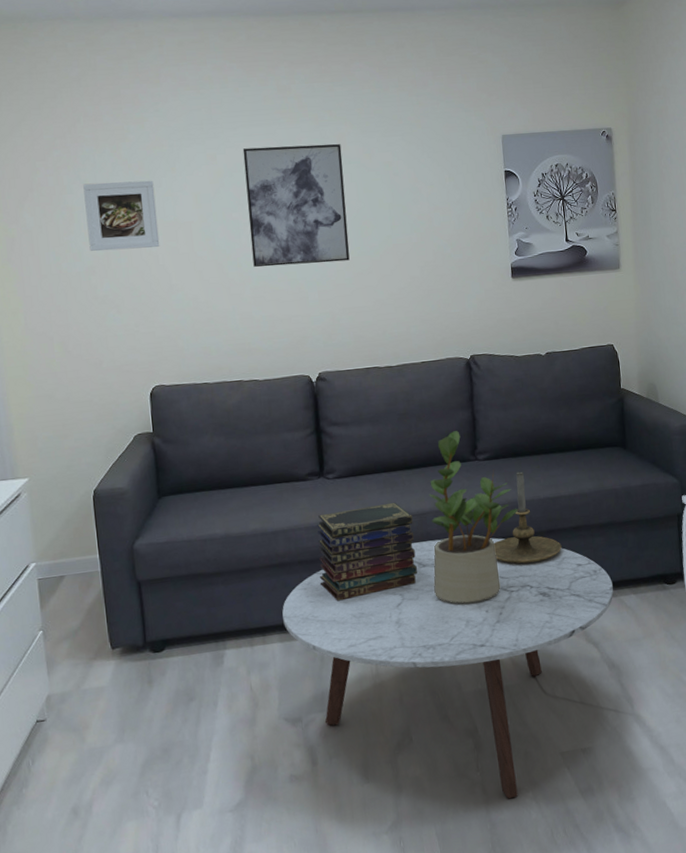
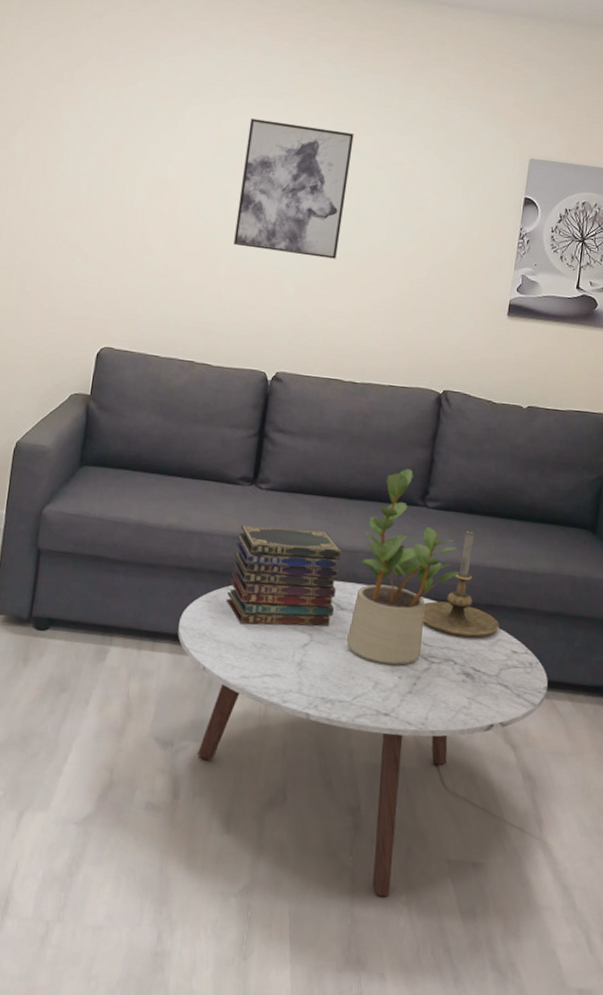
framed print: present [83,180,160,251] -> none [71,122,152,203]

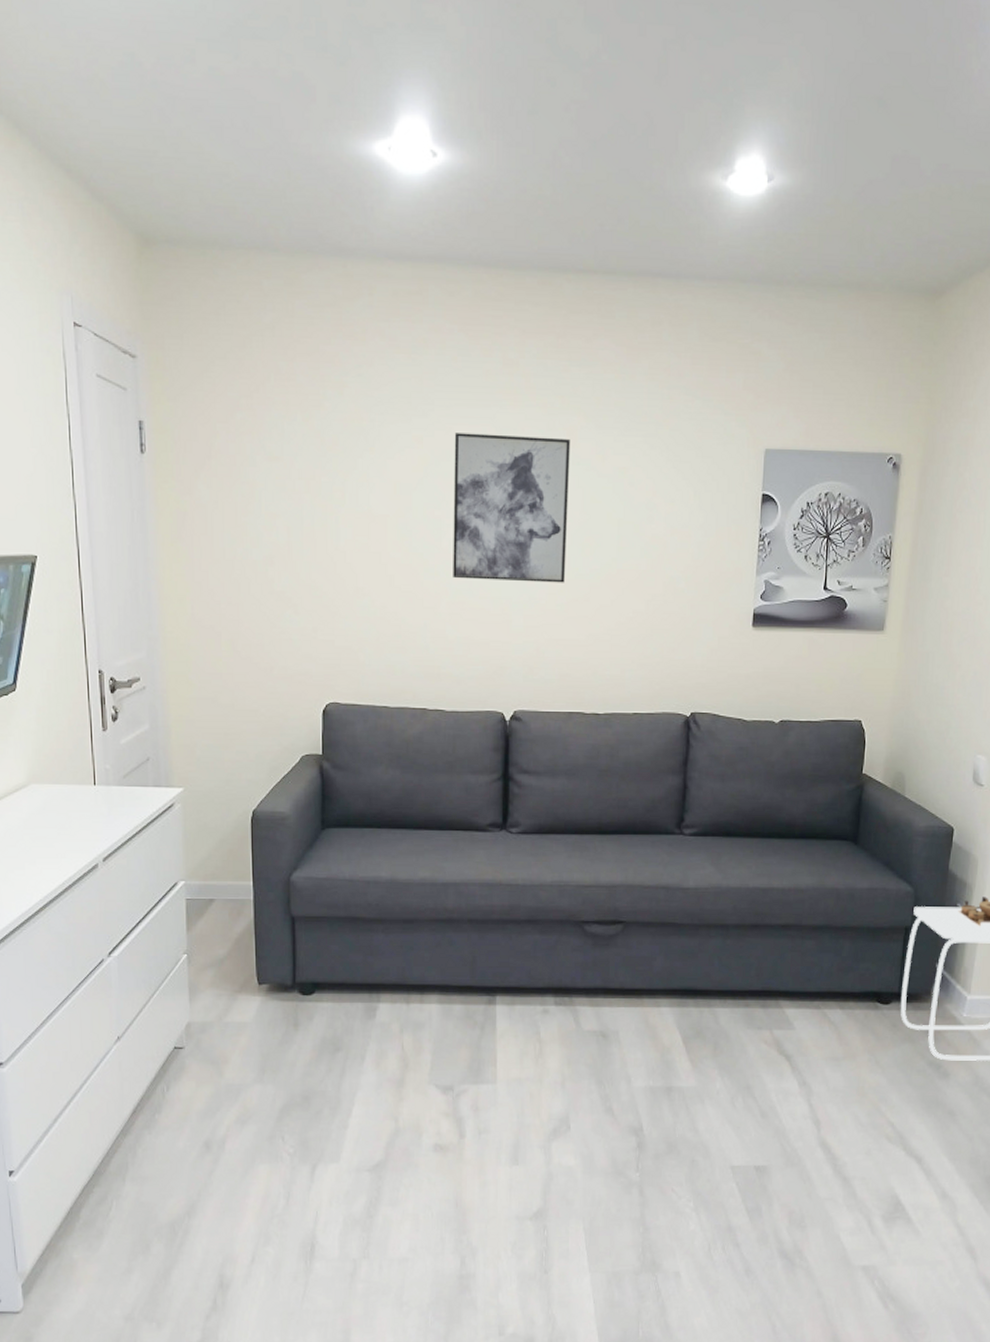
coffee table: present [177,581,548,897] -> none [445,917,817,1206]
book stack: present [225,525,342,627] -> none [489,869,600,969]
potted plant: present [347,469,460,665] -> none [615,798,722,992]
candle holder: present [422,530,499,637] -> none [688,854,766,957]

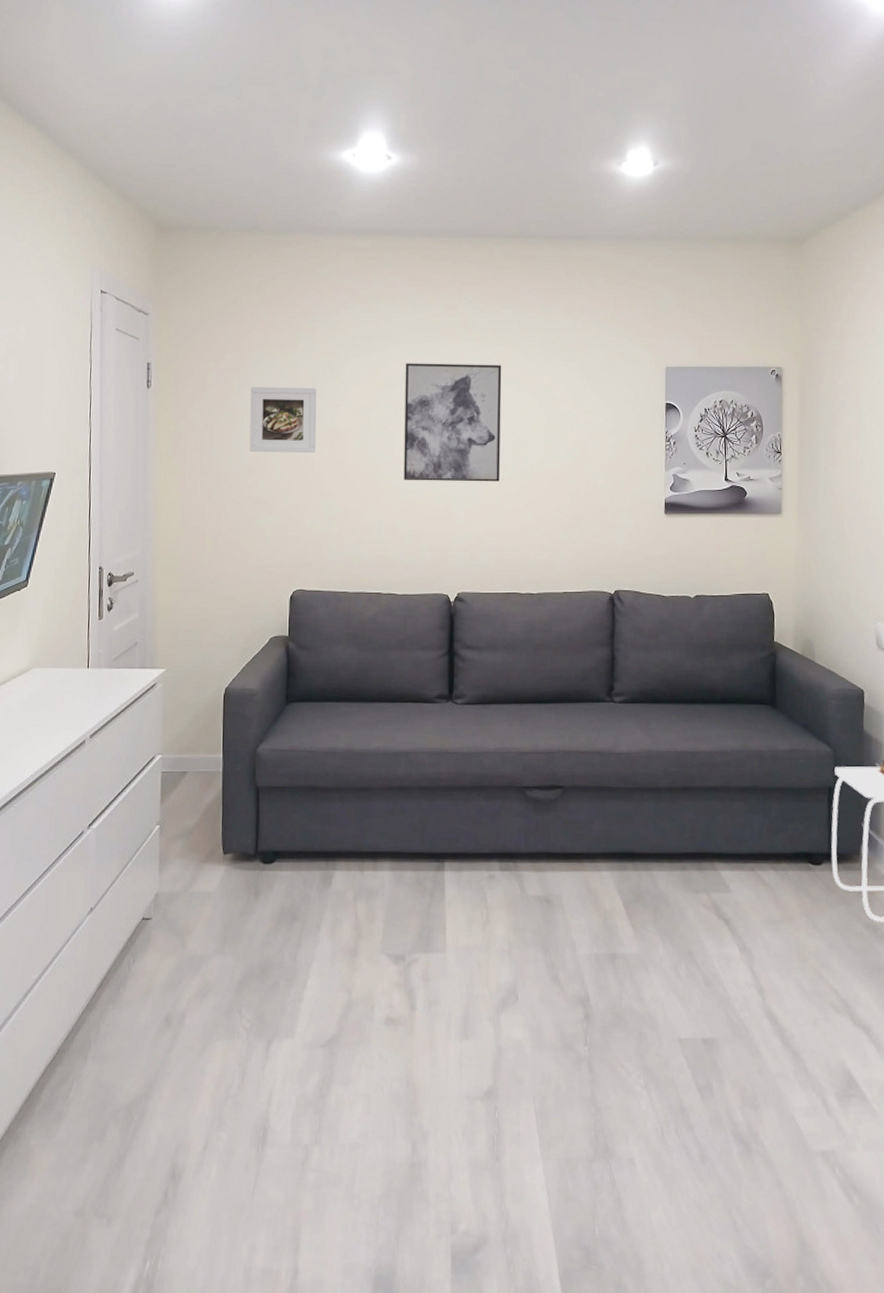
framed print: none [268,456,349,541] -> present [250,386,317,453]

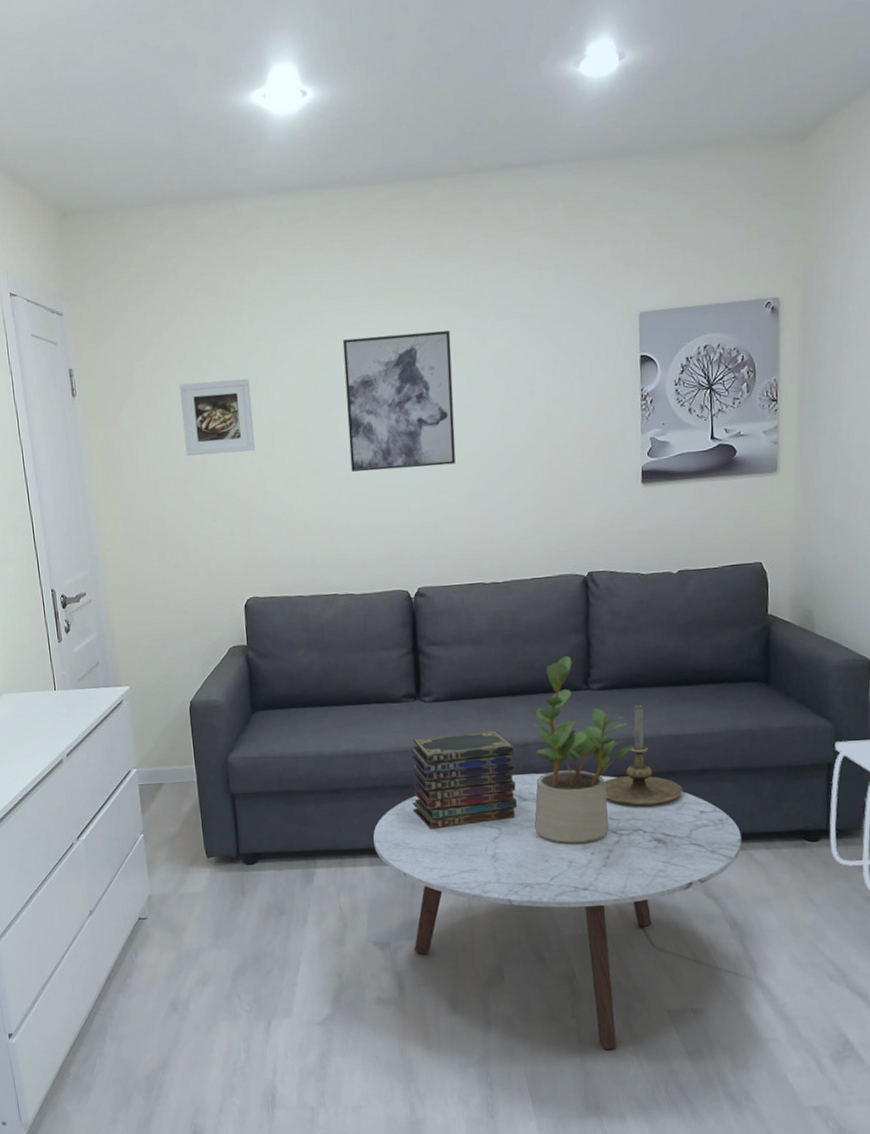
coffee table: none [396,782,751,1083] -> present [373,773,742,1050]
book stack: none [437,736,540,835] -> present [410,730,517,830]
potted plant: none [556,668,653,856] -> present [533,656,635,843]
candle holder: none [623,719,697,820] -> present [604,704,683,806]

